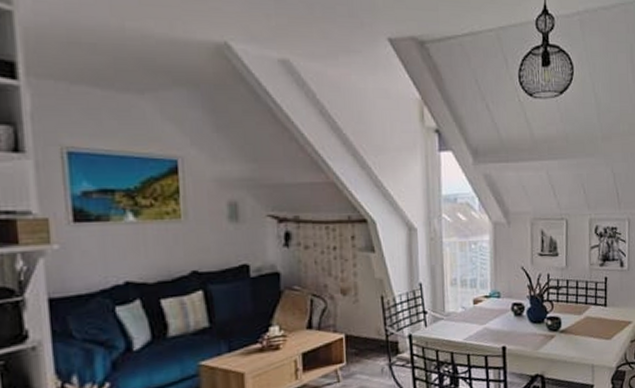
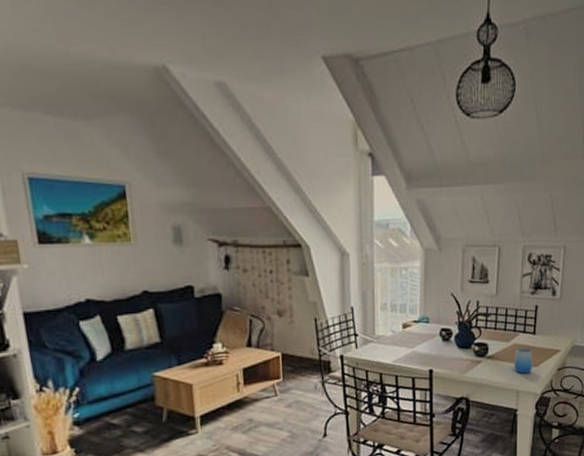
cup: none [587,321,606,347] -> present [514,348,533,374]

